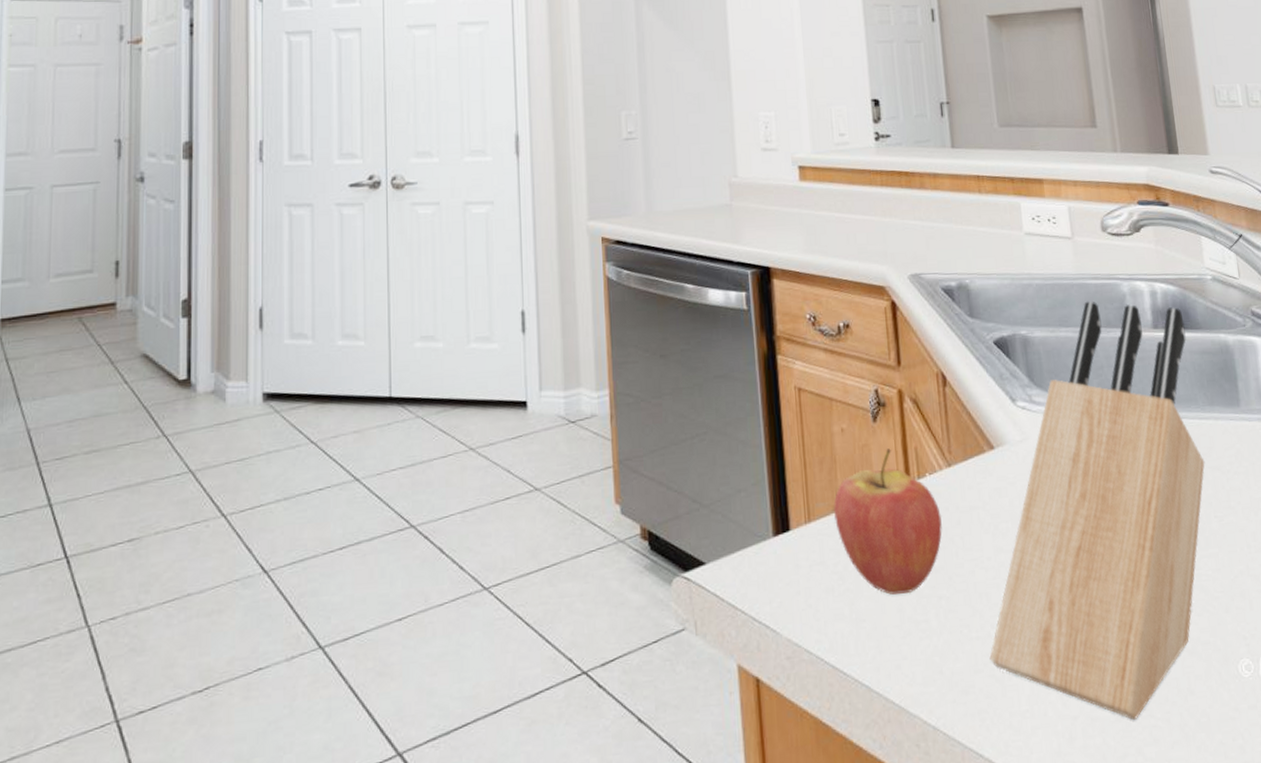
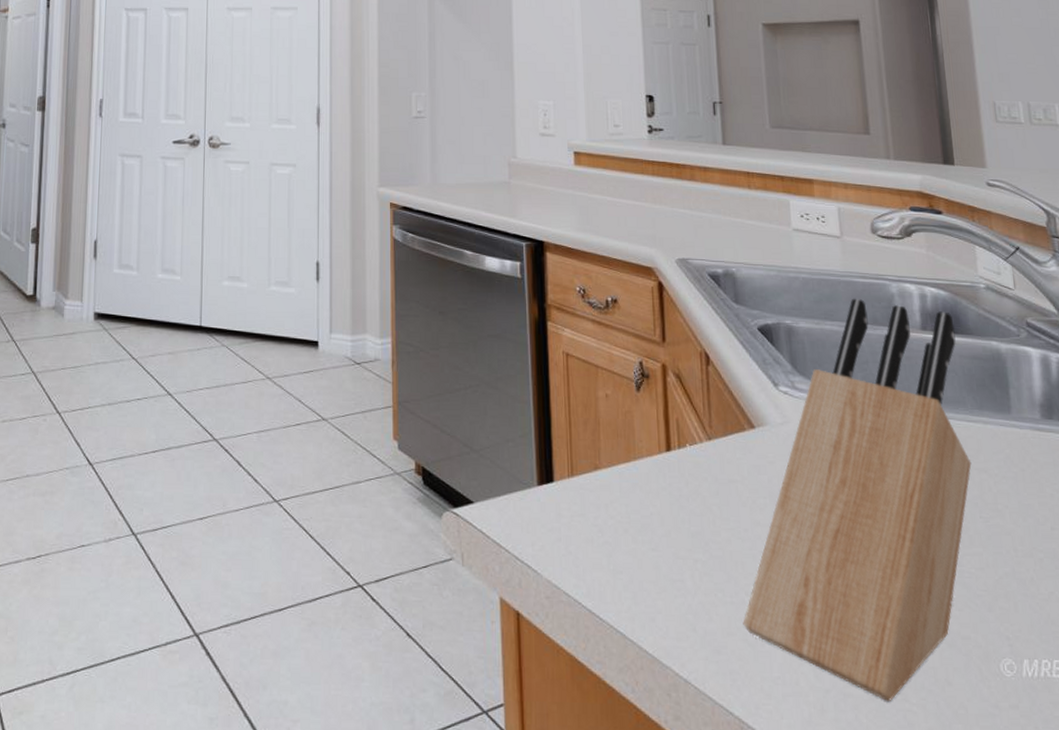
fruit: present [833,448,943,595] -> none [596,417,701,554]

